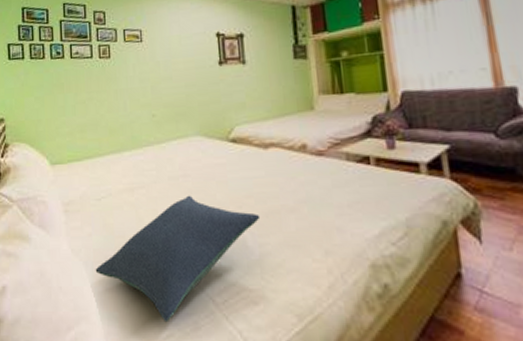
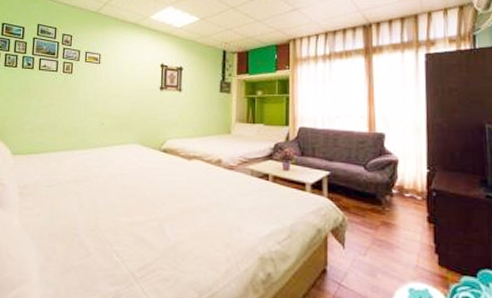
pillow: present [95,195,261,323] -> none [39,190,179,290]

